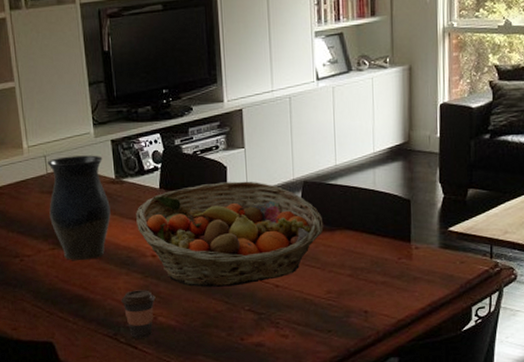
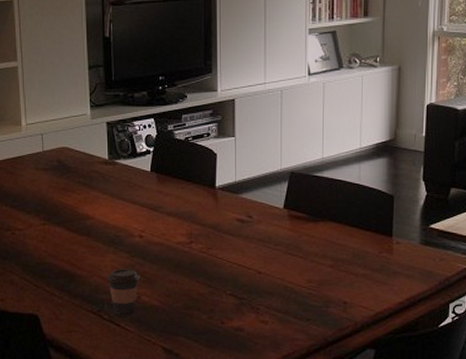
vase: present [47,155,111,260] -> none [43,135,102,236]
fruit basket: present [136,181,324,288] -> none [126,168,308,270]

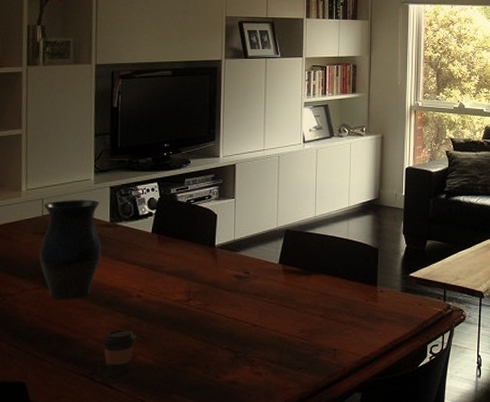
vase: none [43,135,102,236] -> present [39,200,102,300]

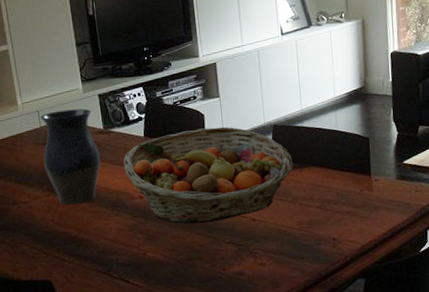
coffee cup: present [101,329,137,378] -> none [112,228,144,273]
fruit basket: none [126,228,301,327] -> present [123,126,293,224]

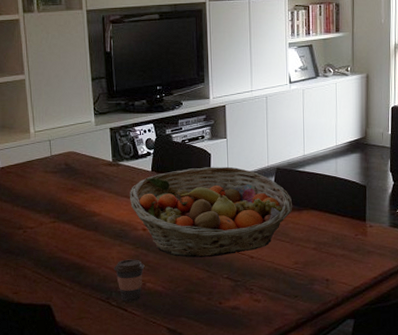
vase: present [40,108,101,205] -> none [51,140,107,232]
coffee cup: none [112,228,144,273] -> present [114,259,145,302]

